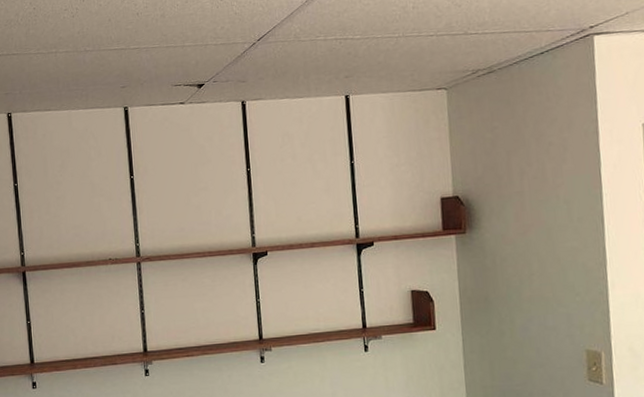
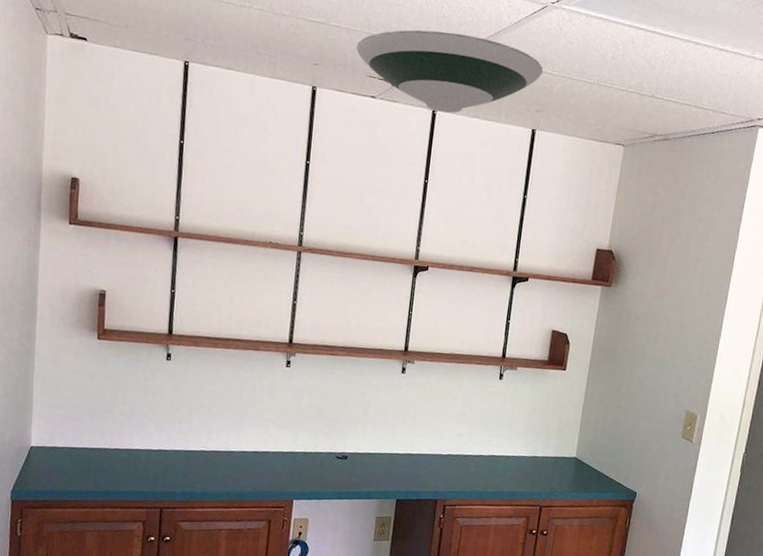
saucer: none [158,22,344,102] -> present [356,29,543,113]

